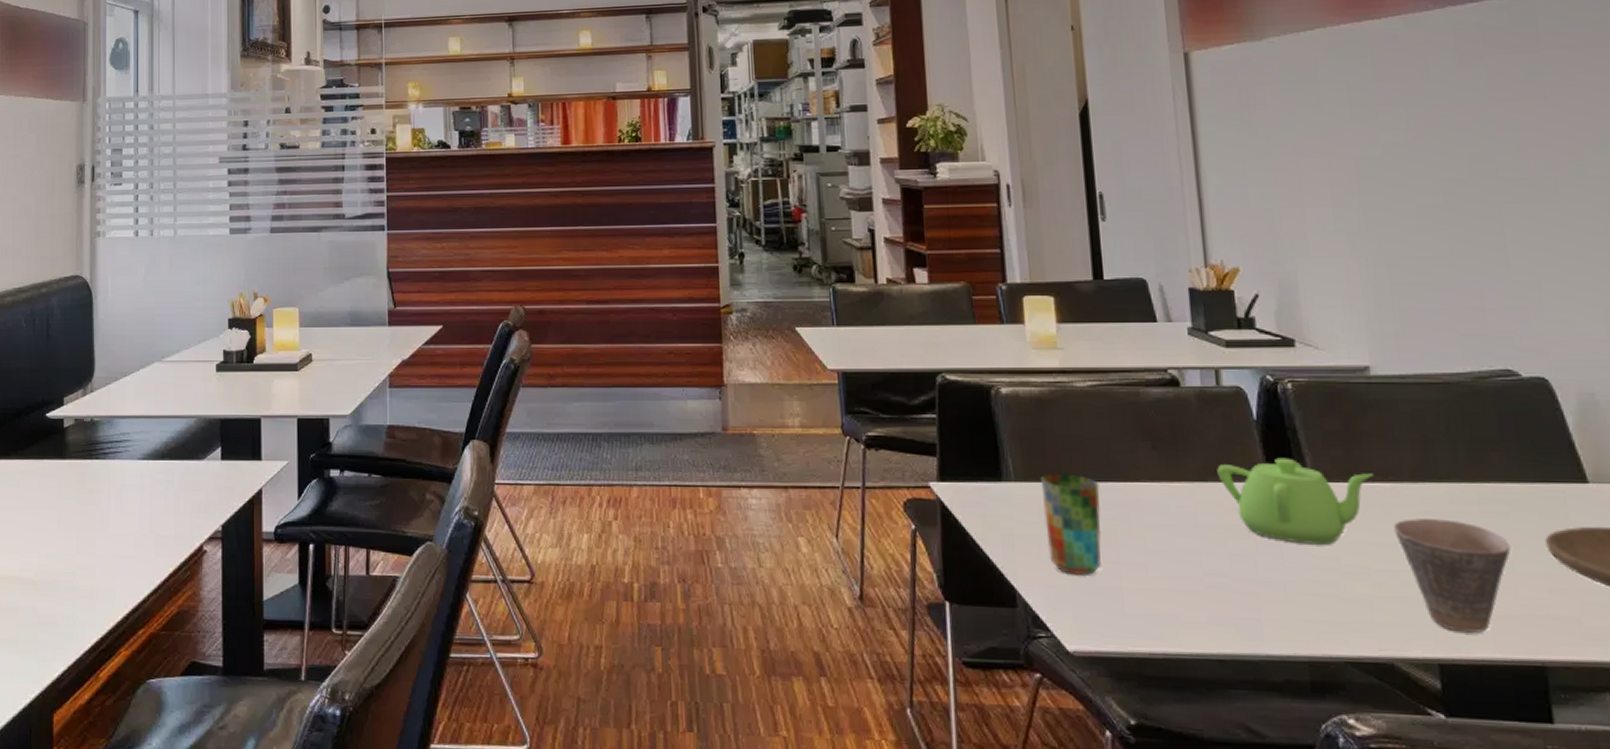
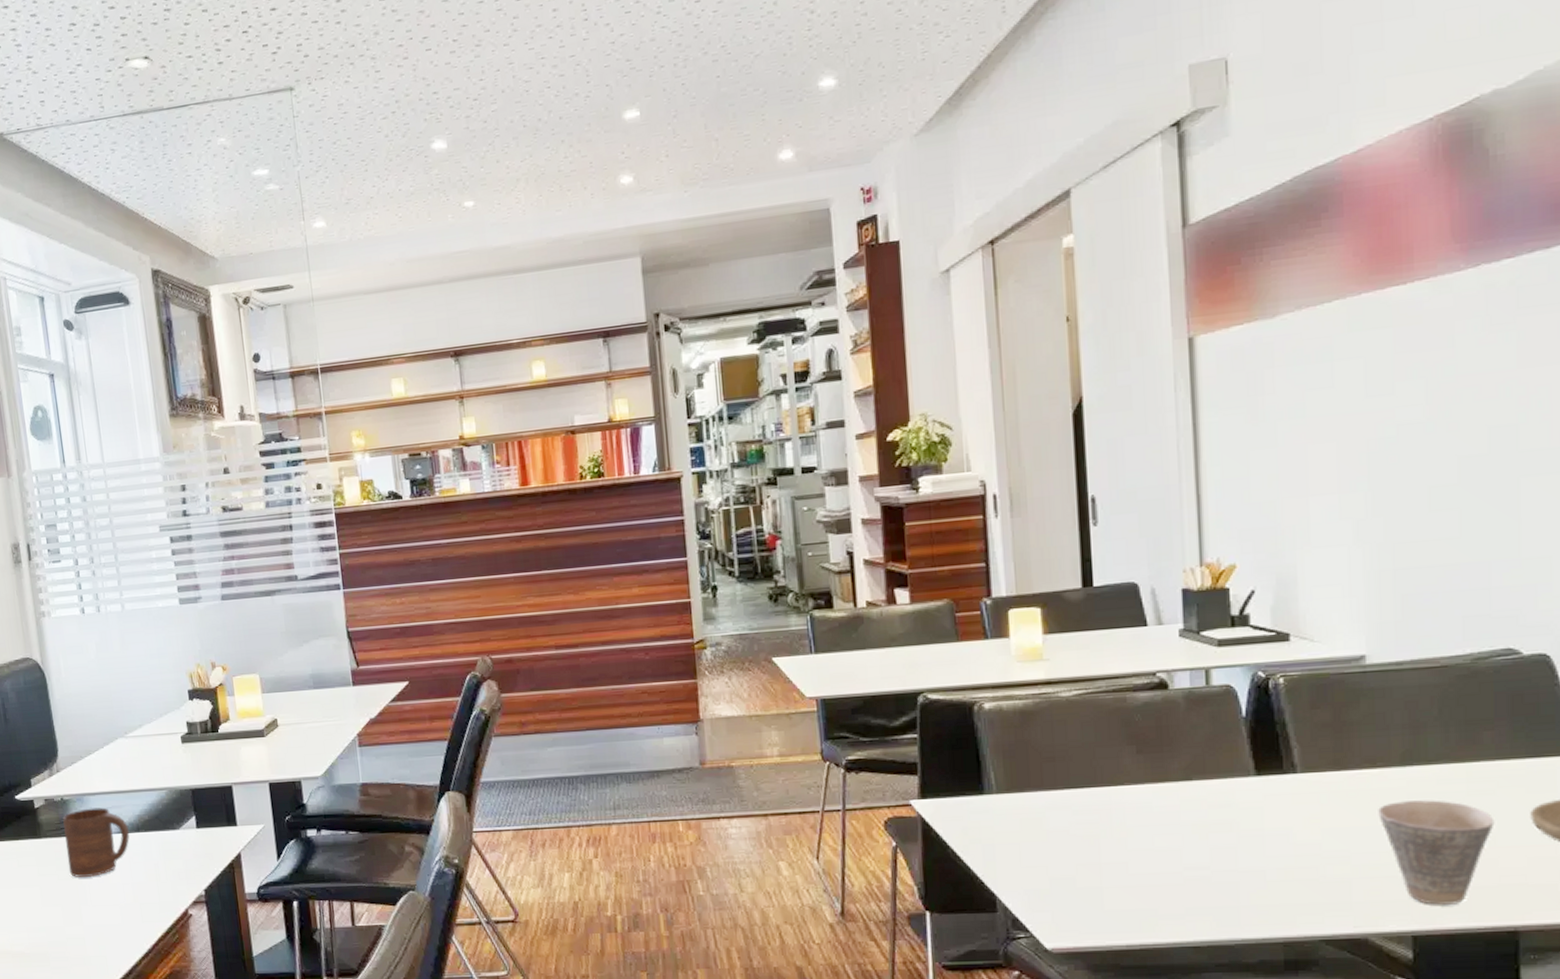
cup: none [89,431,155,503] -> present [63,807,130,877]
cup: present [1040,473,1102,575] -> none [1022,782,1083,878]
teapot: present [1217,457,1374,545] -> none [1202,751,1362,833]

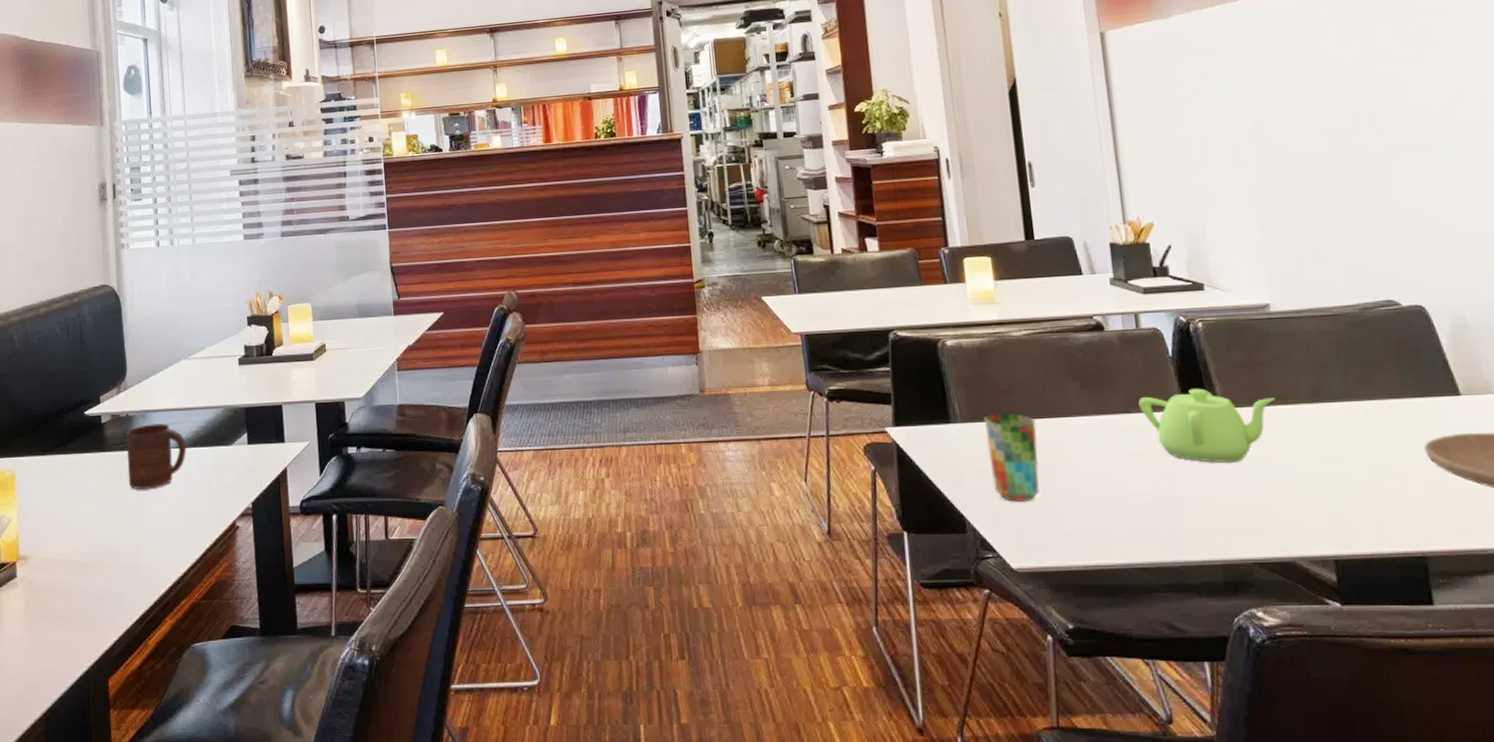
cup: none [1022,782,1083,878] -> present [983,413,1039,502]
teapot: none [1202,751,1362,833] -> present [1138,388,1276,463]
cup: present [1378,800,1495,905] -> none [1293,434,1395,531]

